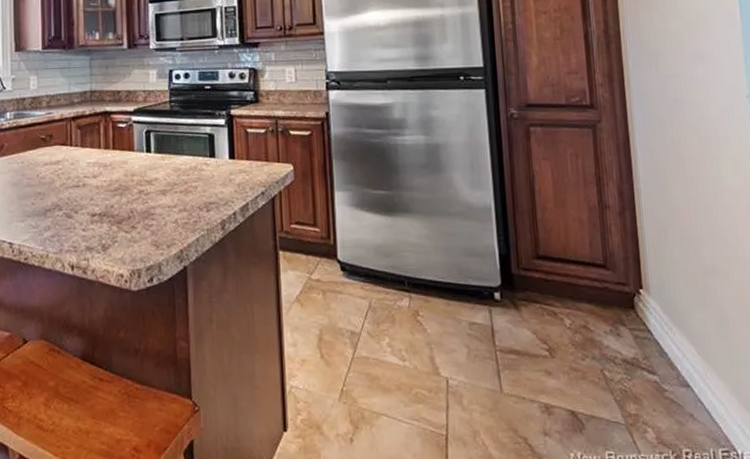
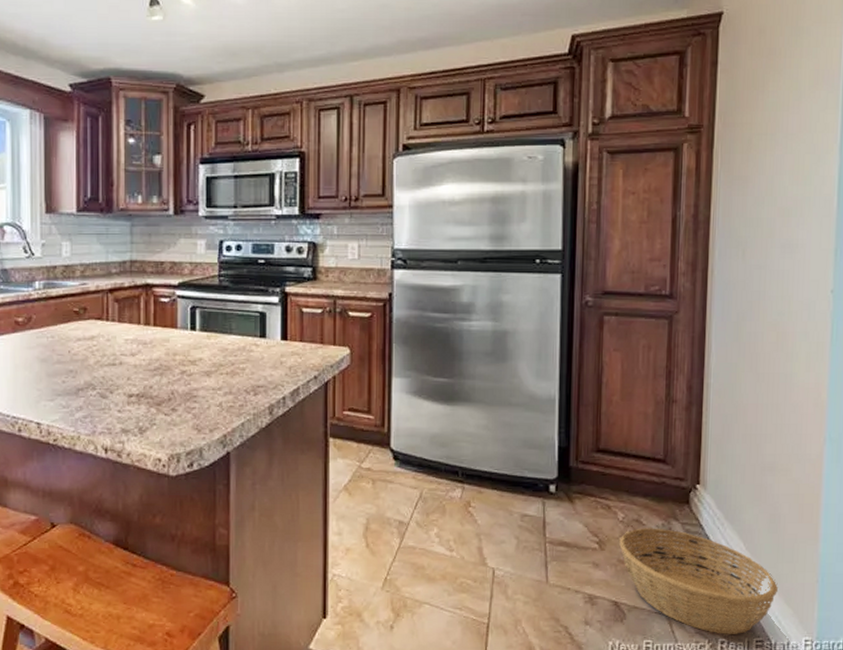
basket: none [569,334,738,445] -> present [619,528,779,634]

